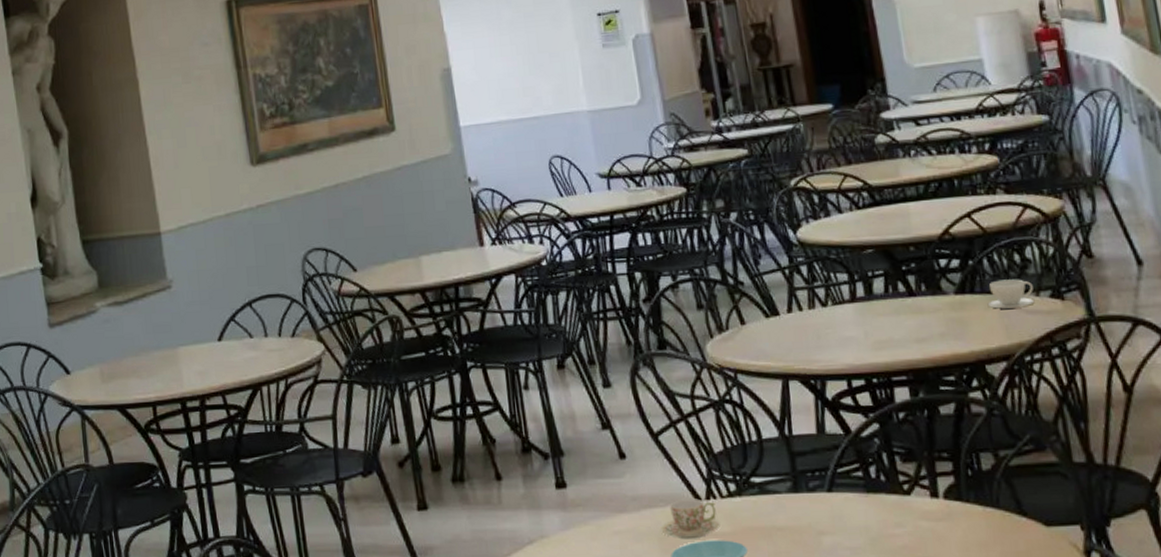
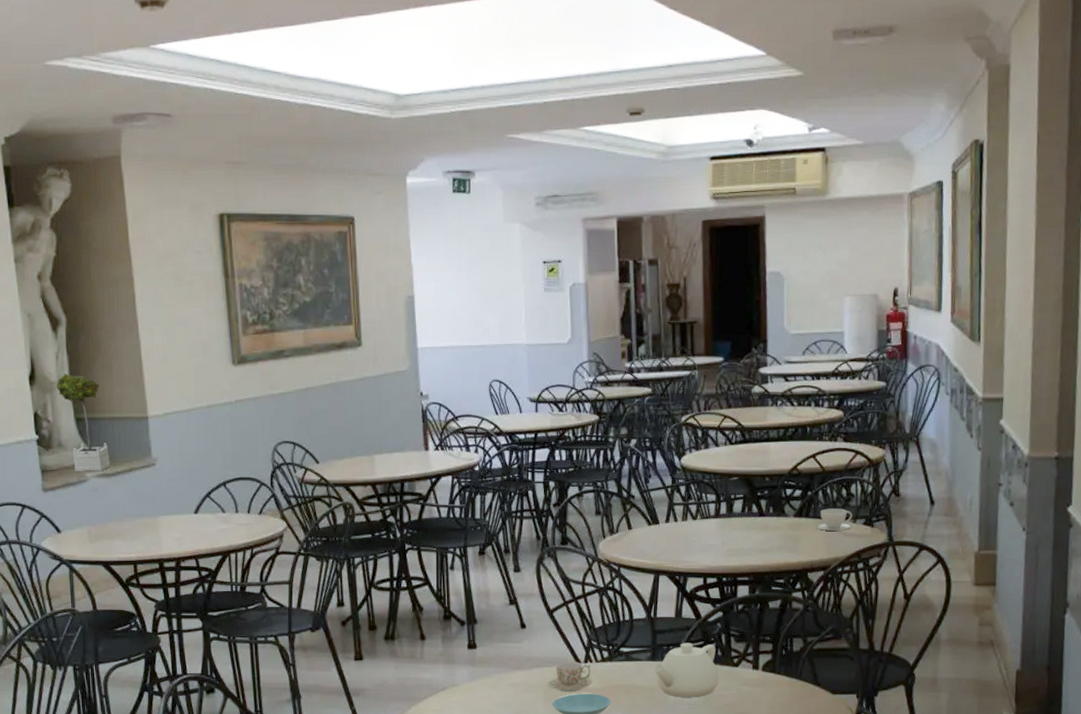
potted tree: none [59,191,122,303] -> present [56,374,111,472]
teapot: none [797,465,888,540] -> present [653,642,719,698]

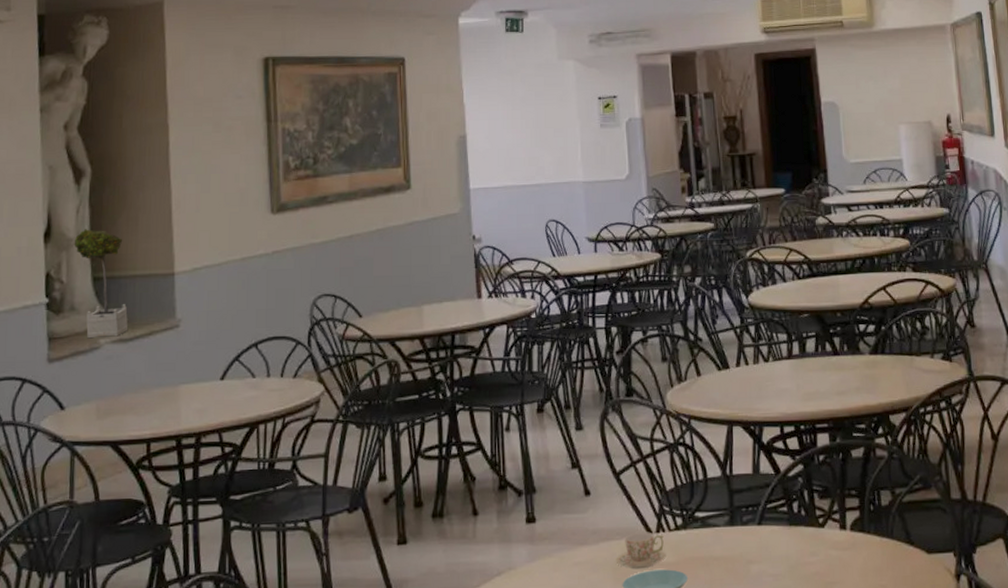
teapot: present [653,642,719,698] -> none [732,501,805,568]
teacup: present [817,508,852,531] -> none [894,343,930,368]

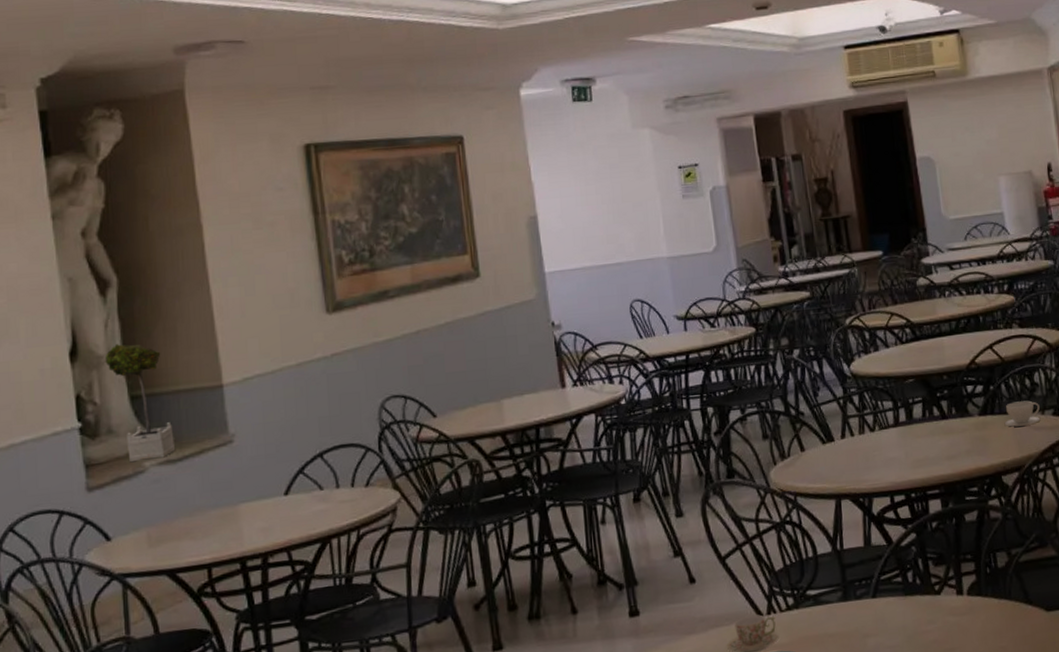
teacup: none [894,343,930,368] -> present [1004,400,1041,427]

